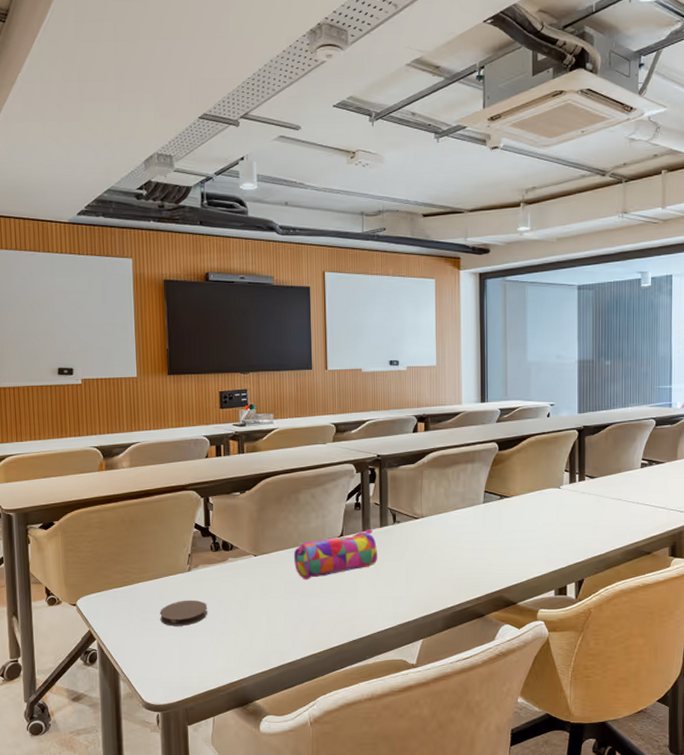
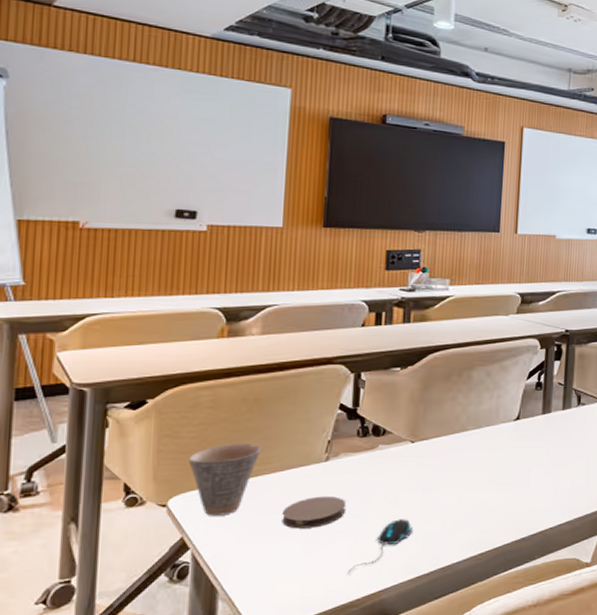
cup: none [88,556,140,614] -> present [189,444,262,516]
mouse: none [214,621,263,665] -> present [348,519,413,574]
pencil case: present [293,529,378,580] -> none [459,412,558,470]

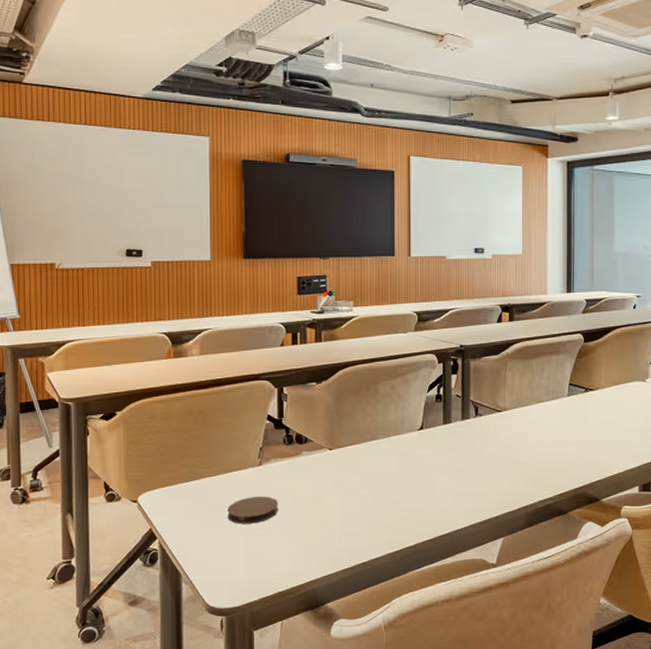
cup: present [189,444,262,516] -> none [151,450,207,511]
mouse: present [348,519,413,574] -> none [284,518,336,565]

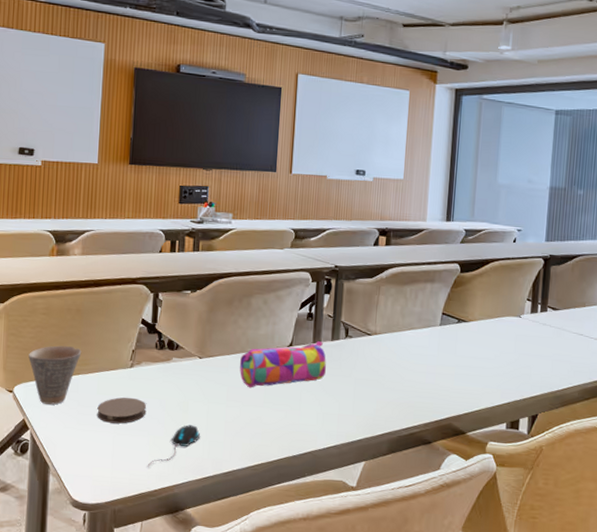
cup: none [151,450,207,511] -> present [28,345,82,405]
mouse: none [284,518,336,565] -> present [148,425,201,467]
pencil case: none [370,422,459,475] -> present [239,341,327,388]

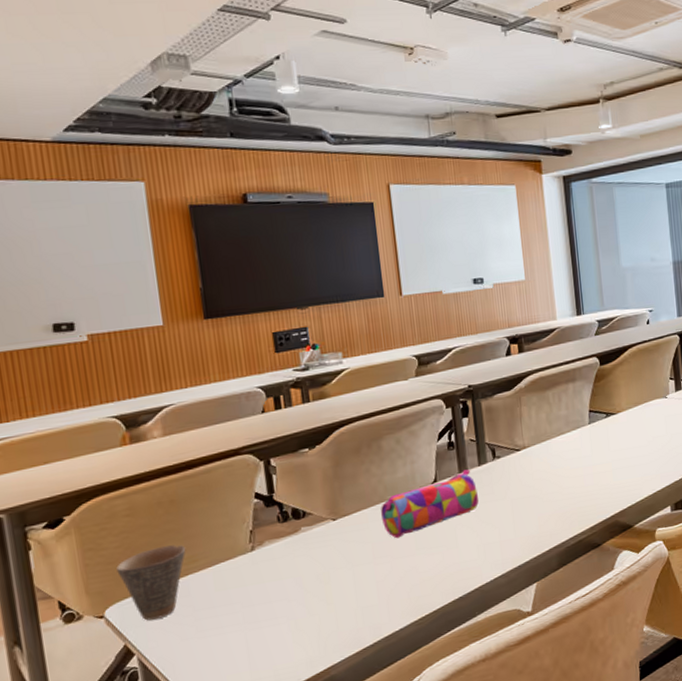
coaster: present [97,397,147,424] -> none [218,583,281,621]
mouse: present [148,425,201,467] -> none [294,595,351,656]

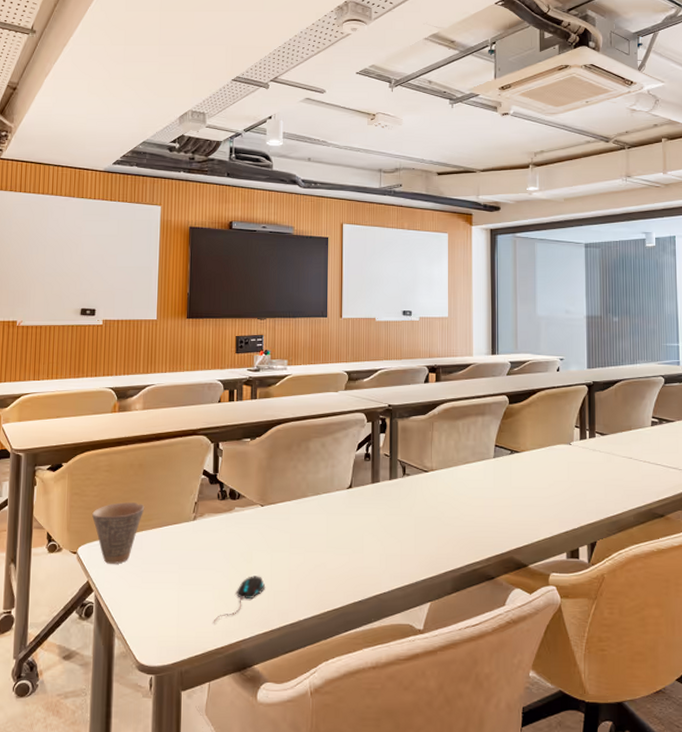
mouse: none [294,595,351,656] -> present [214,576,266,623]
pencil case: present [380,469,479,539] -> none [300,481,387,534]

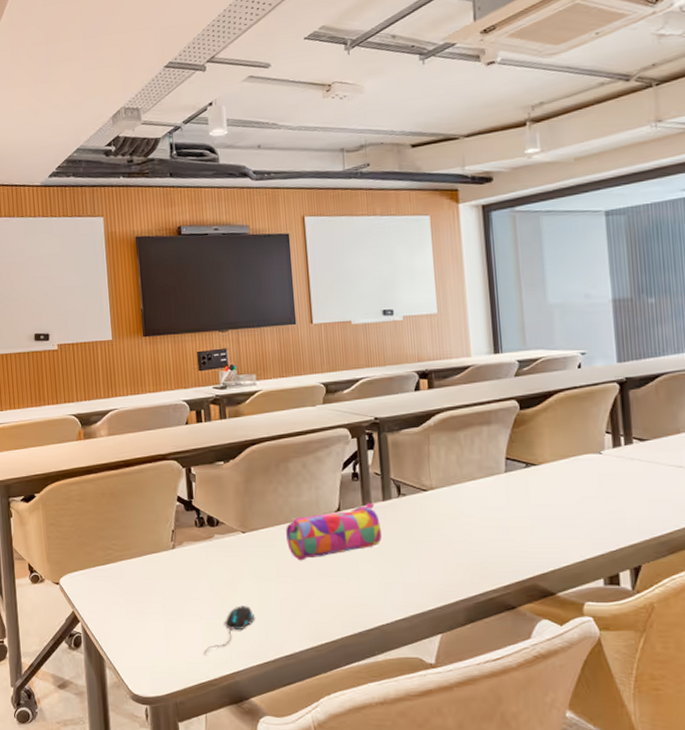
cup: present [92,502,145,564] -> none [70,532,121,594]
pencil case: none [300,481,387,534] -> present [285,503,382,561]

